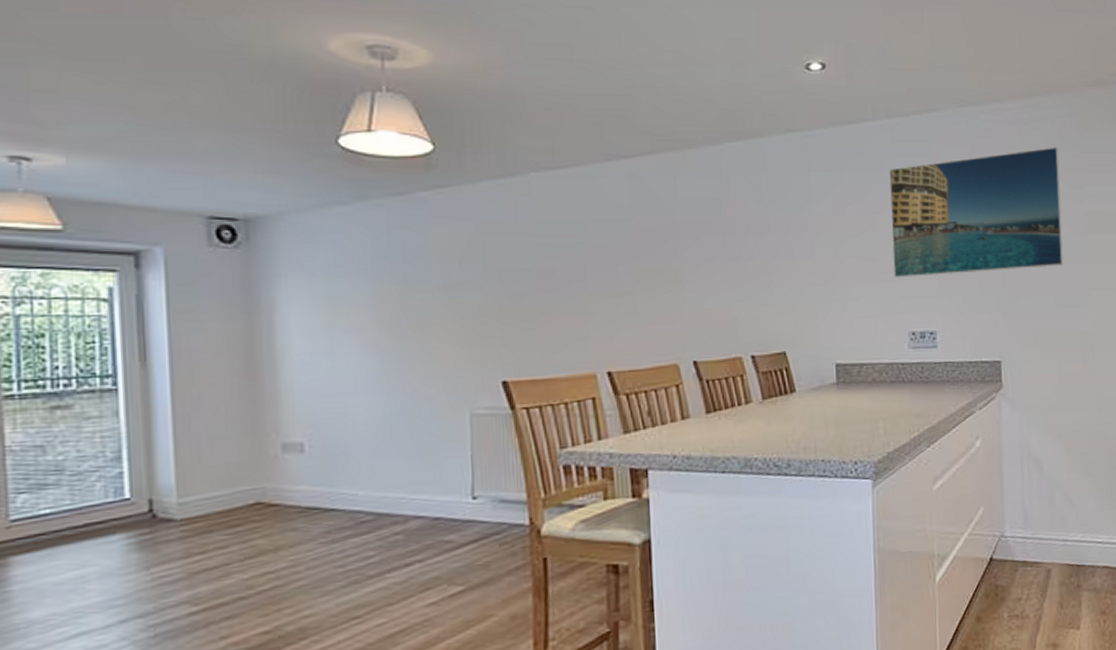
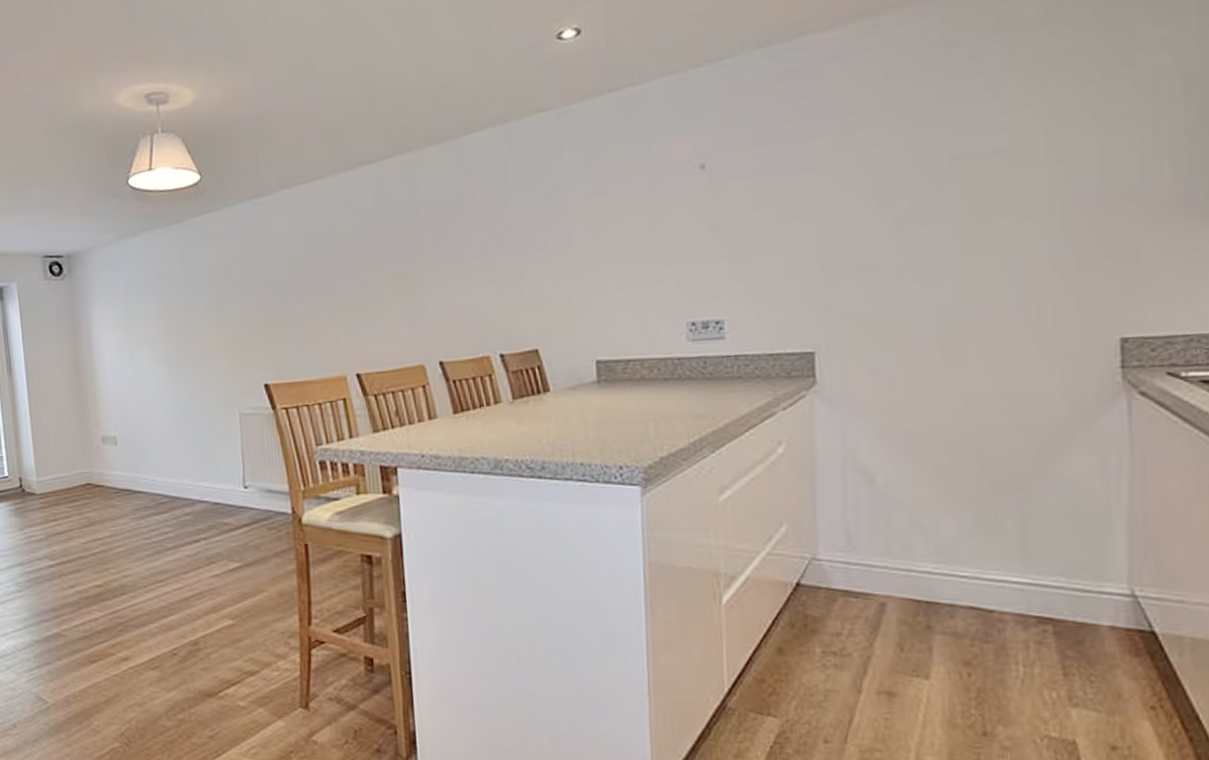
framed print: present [889,147,1064,278] -> none [661,76,912,262]

